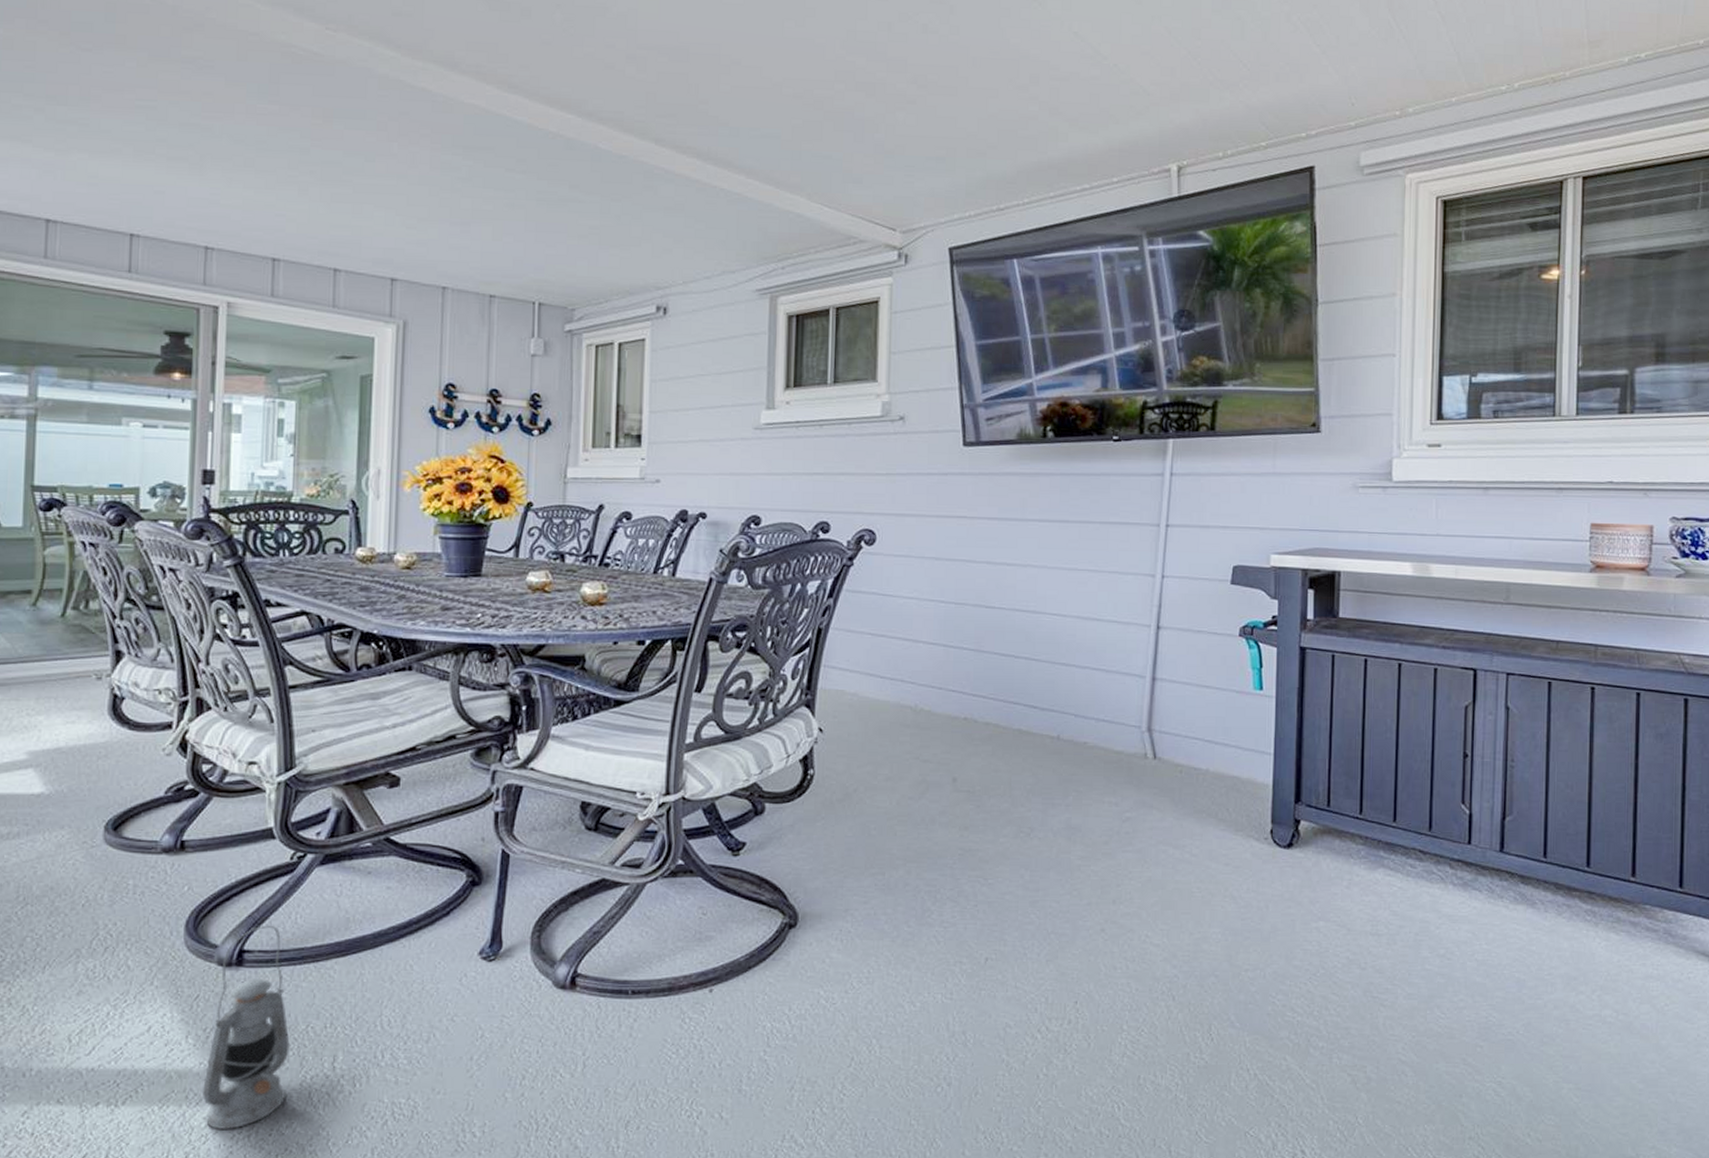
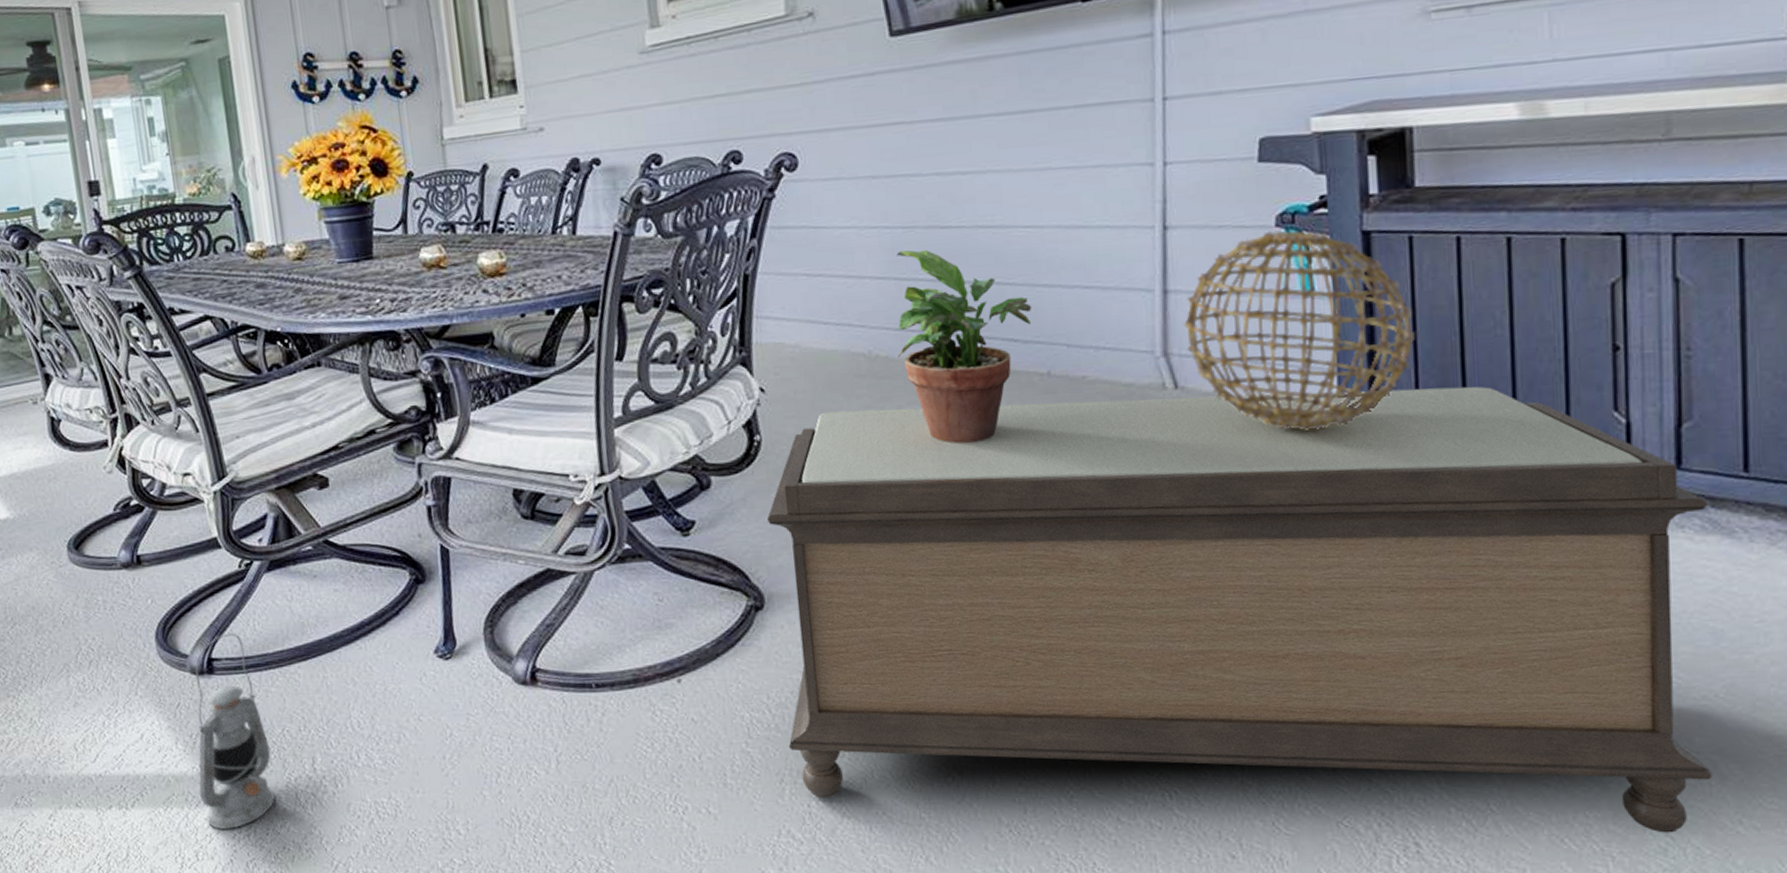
bench: none [802,754,1520,1144] -> present [767,386,1713,833]
potted plant: none [939,622,1051,790] -> present [896,250,1032,444]
lantern: none [1164,639,1332,801] -> present [1182,230,1417,430]

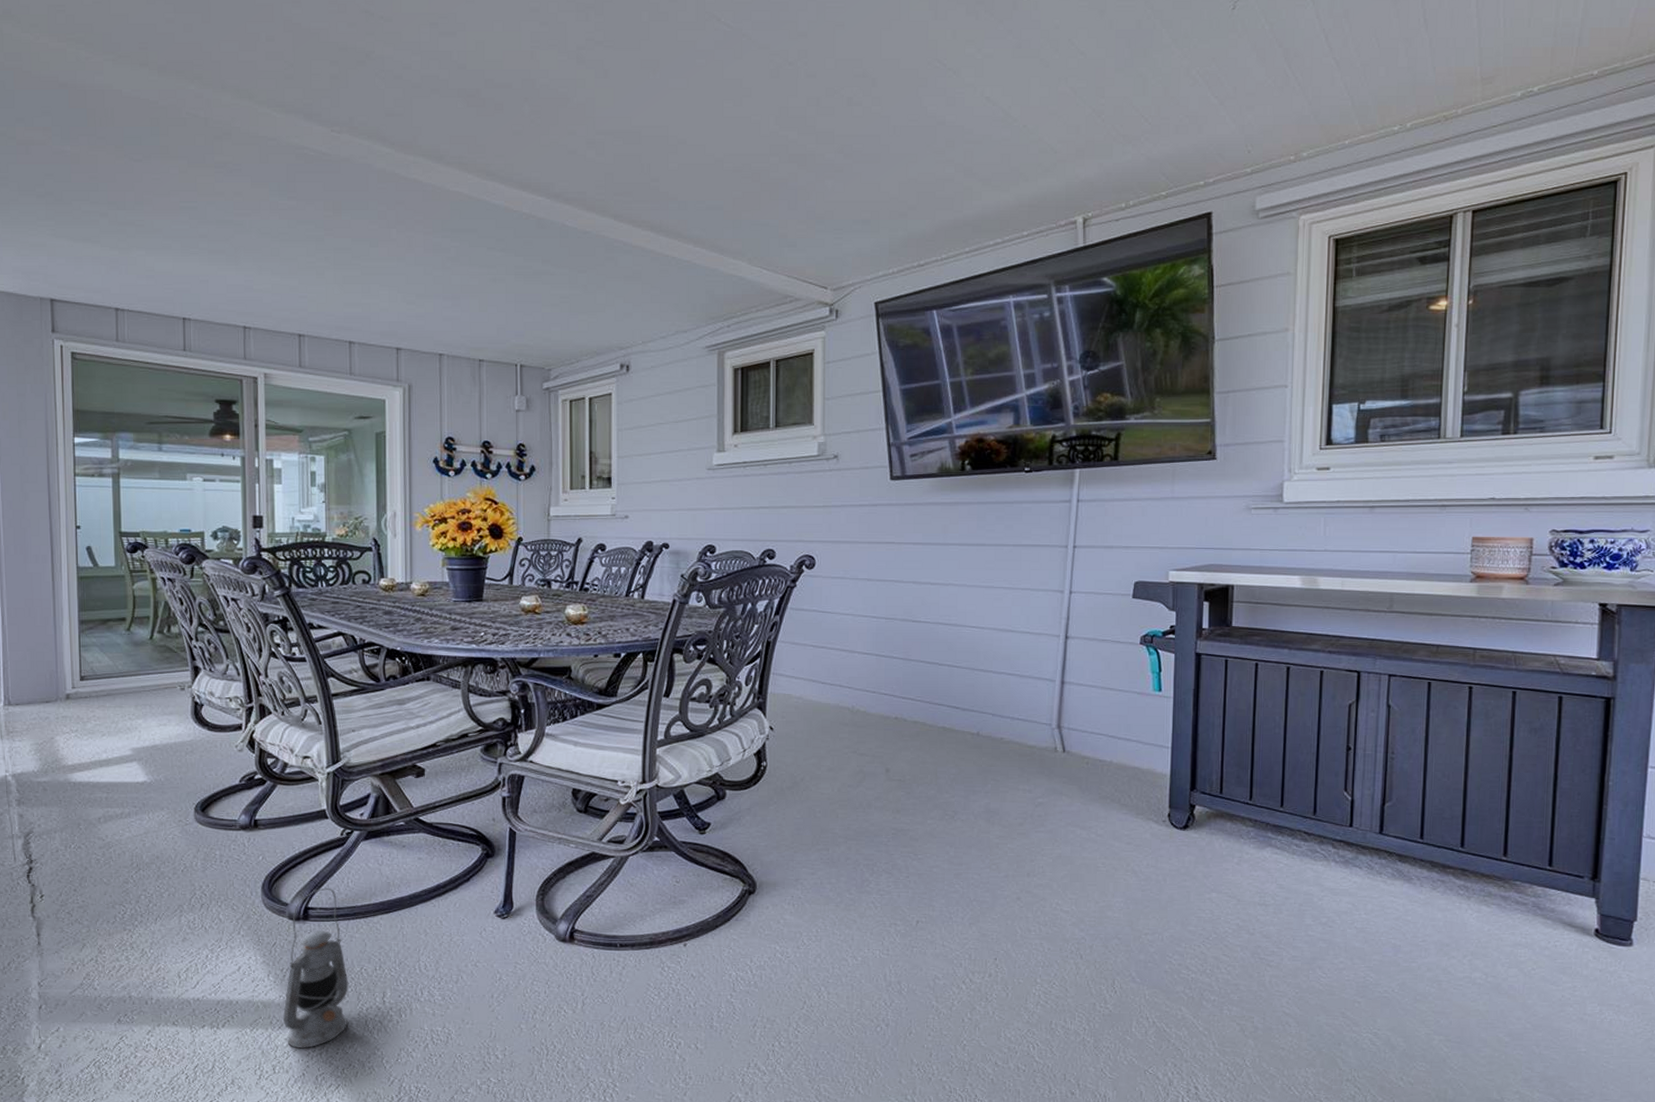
bench: present [767,386,1713,833] -> none [762,748,1397,1085]
potted plant: present [896,250,1032,444] -> none [873,635,971,779]
lantern: present [1182,230,1417,430] -> none [1072,647,1225,789]

